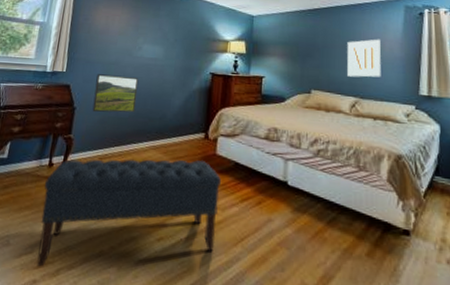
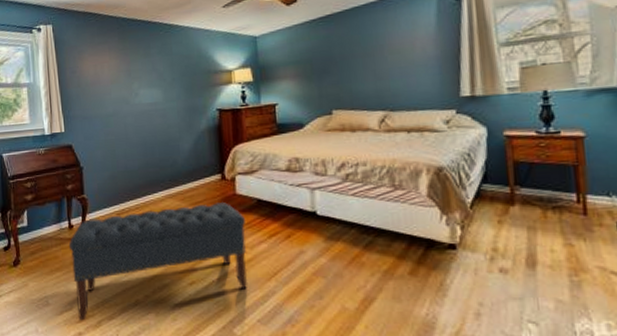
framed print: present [92,74,139,113] -> none [97,127,144,169]
wall art: present [347,39,381,77] -> none [369,38,413,89]

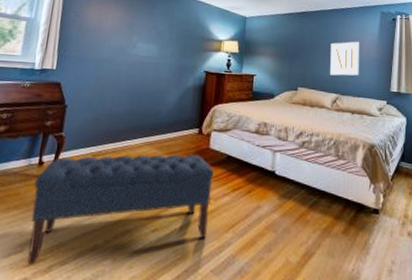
wall art: none [369,38,413,89] -> present [330,41,359,76]

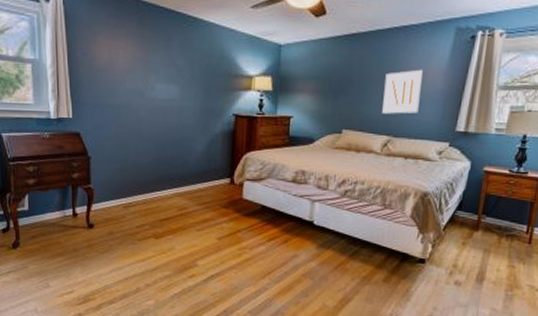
bench: present [27,154,214,265] -> none [72,205,248,303]

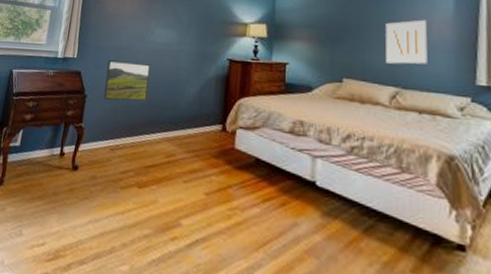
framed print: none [108,119,155,161] -> present [103,60,151,102]

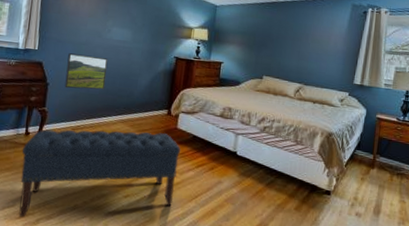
bench: none [48,149,240,261] -> present [19,129,180,218]
wall art: present [385,19,428,64] -> none [295,33,327,67]

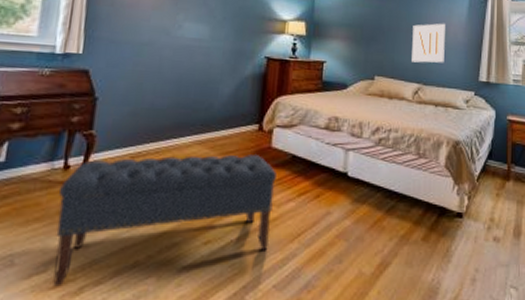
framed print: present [64,53,108,90] -> none [120,57,179,103]
wall art: none [295,33,327,67] -> present [412,23,445,63]

